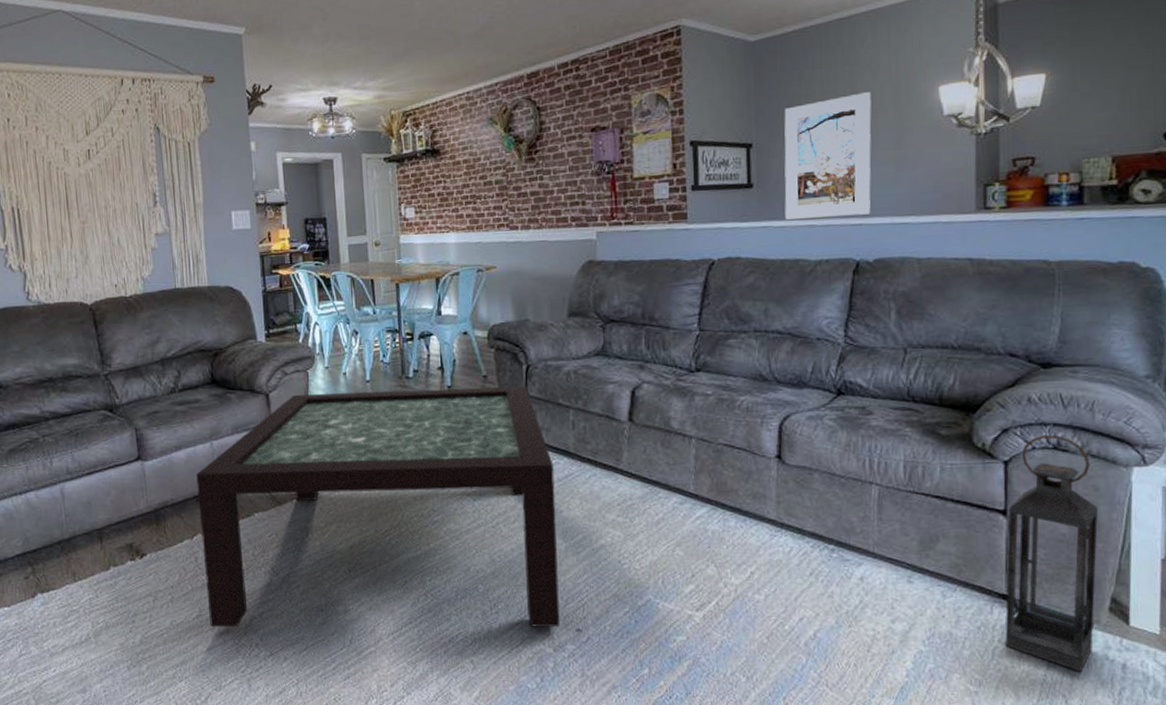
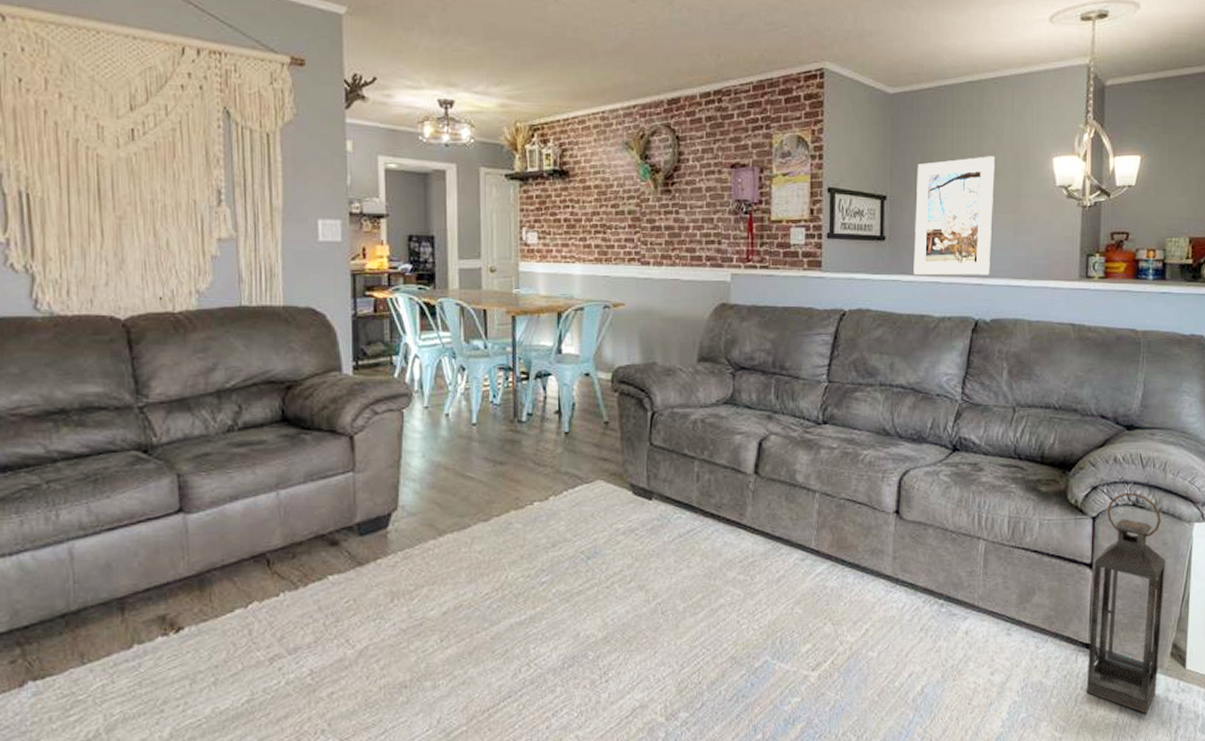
coffee table: present [196,386,561,628] -> none [256,434,675,714]

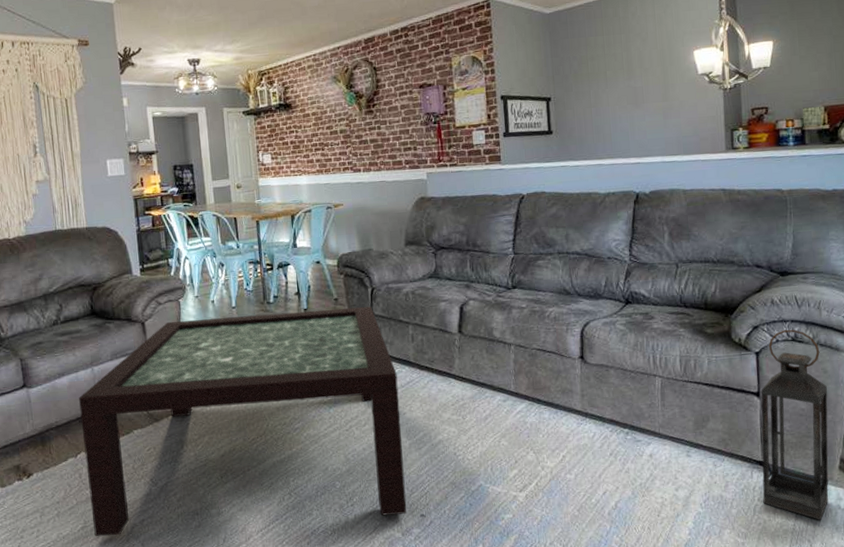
coffee table: none [256,434,675,714] -> present [79,306,407,537]
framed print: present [913,156,995,275] -> none [575,55,646,160]

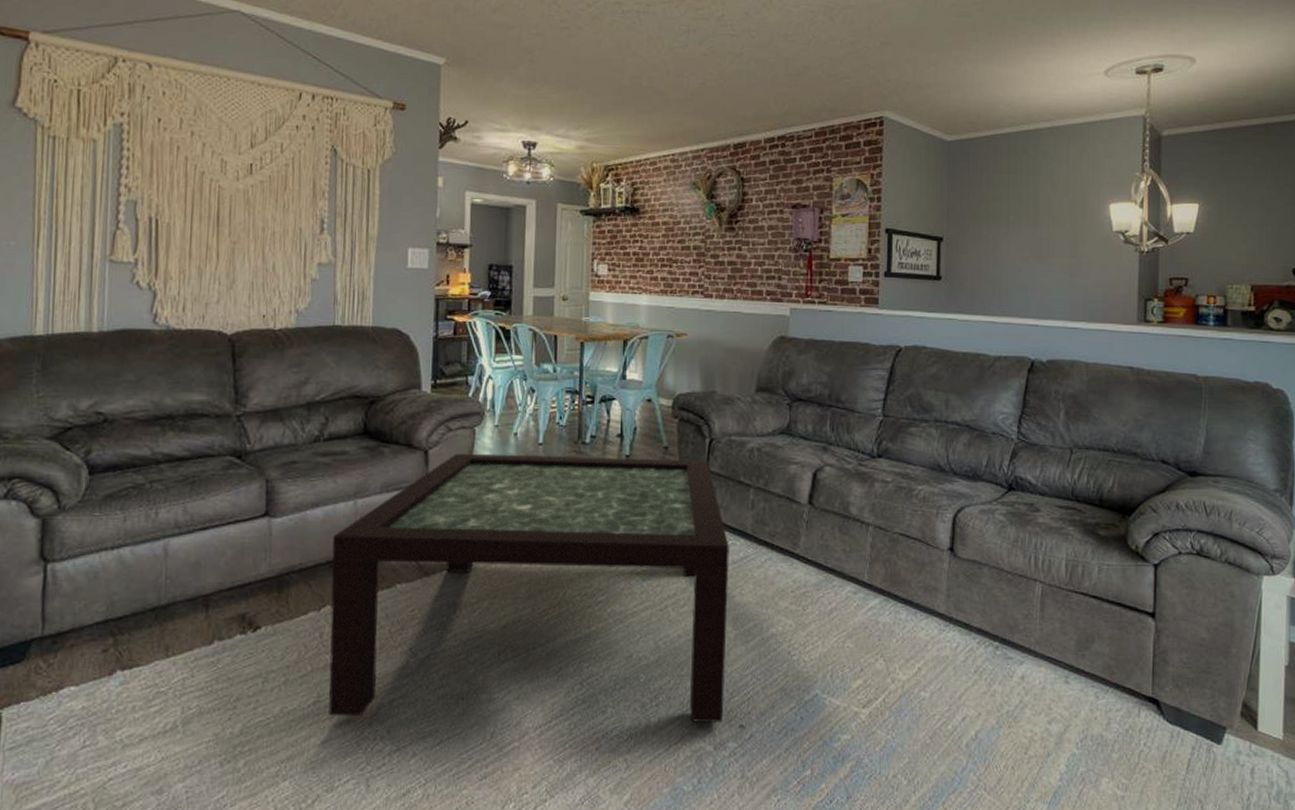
lantern: present [761,329,829,520] -> none [1150,540,1233,776]

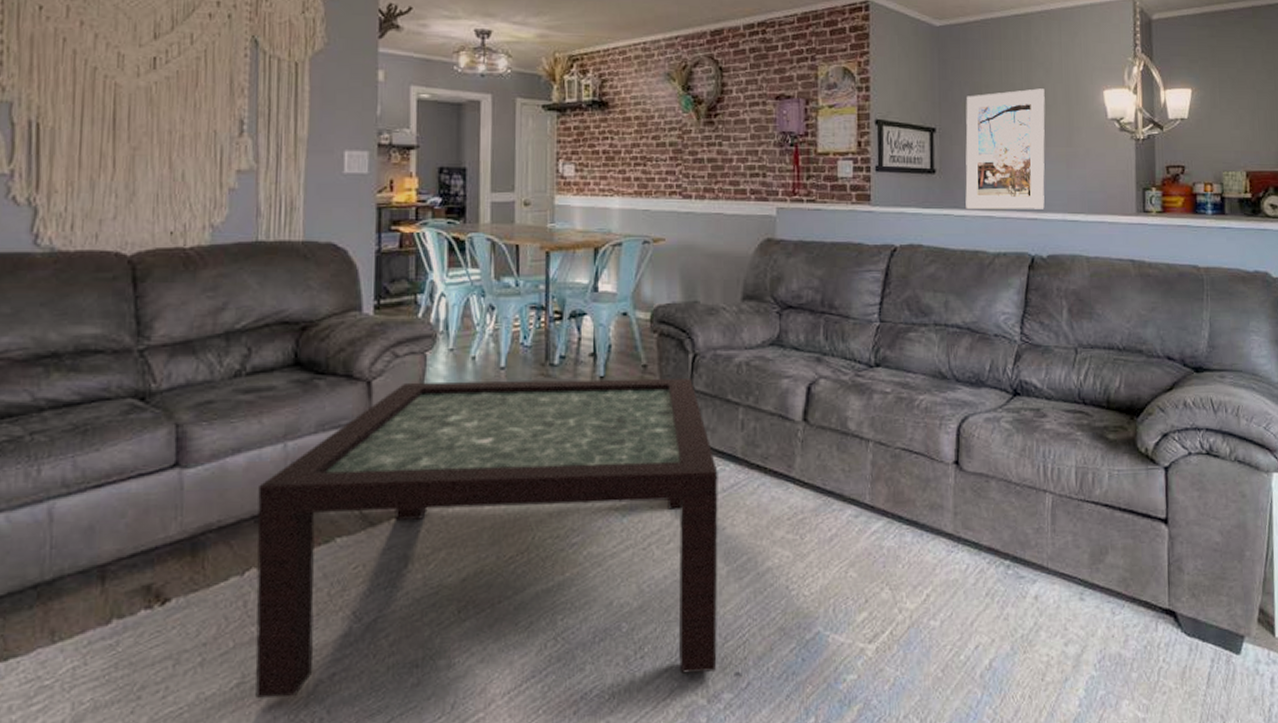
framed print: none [969,201,1051,316] -> present [965,88,1045,209]

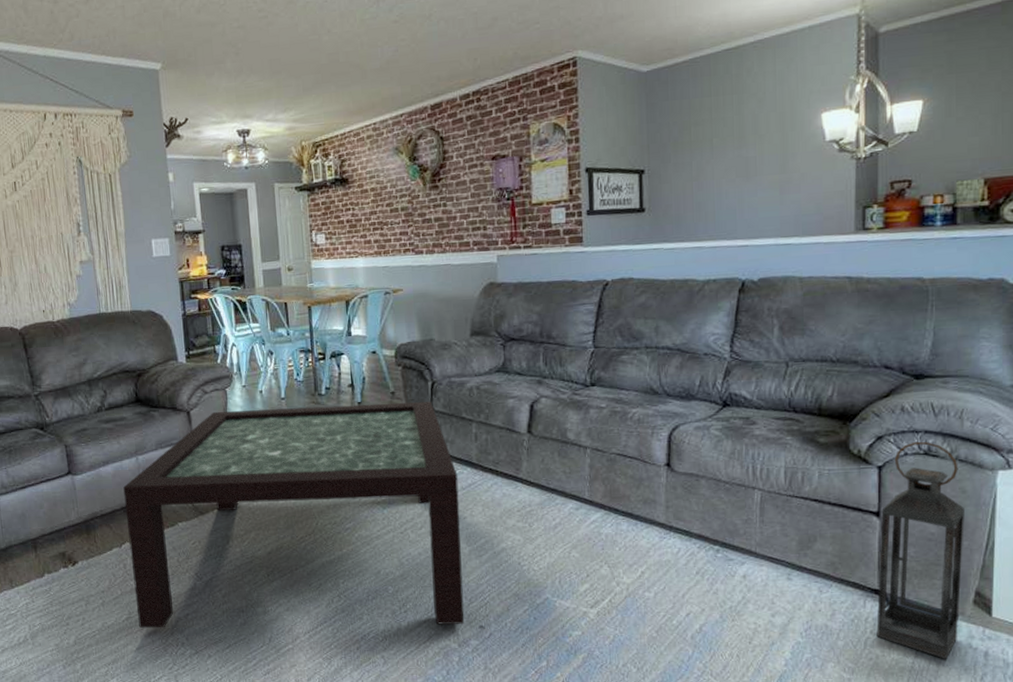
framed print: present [965,88,1045,209] -> none [674,119,758,242]
lantern: none [1169,440,1246,689] -> present [876,441,964,659]

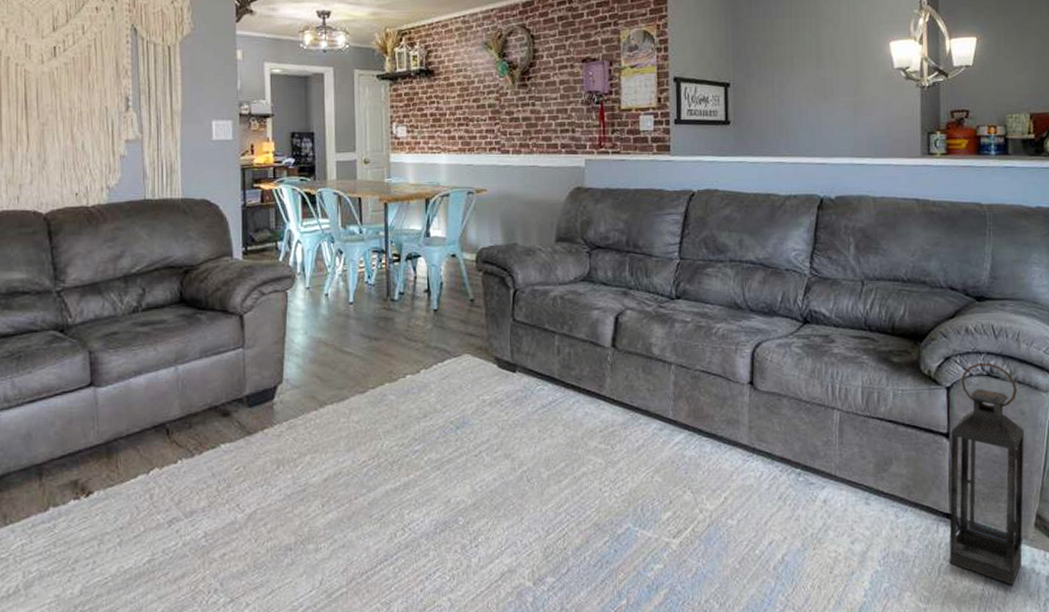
coffee table: present [123,402,465,629] -> none [157,311,541,573]

